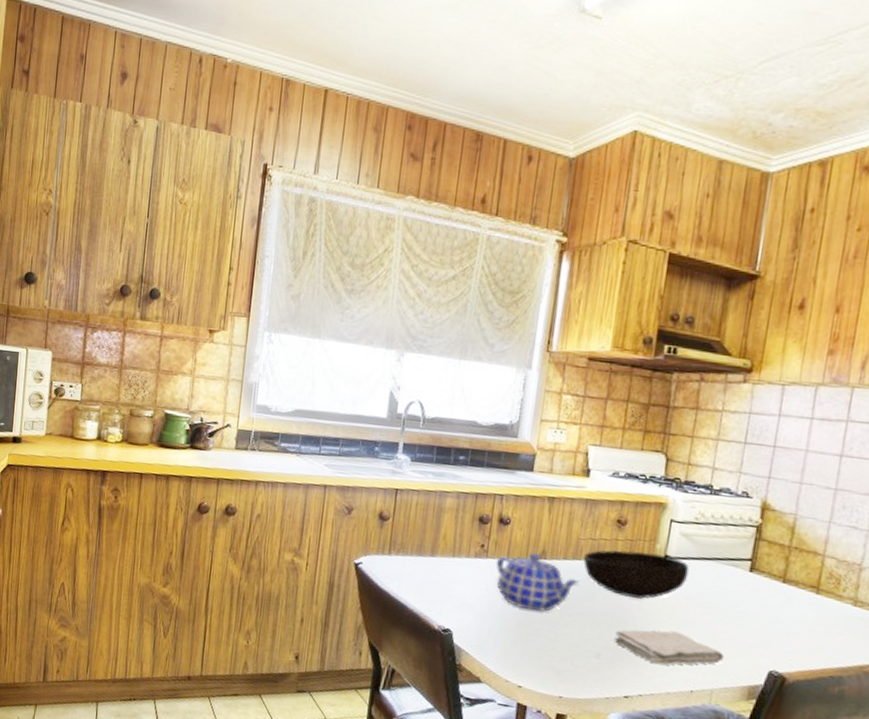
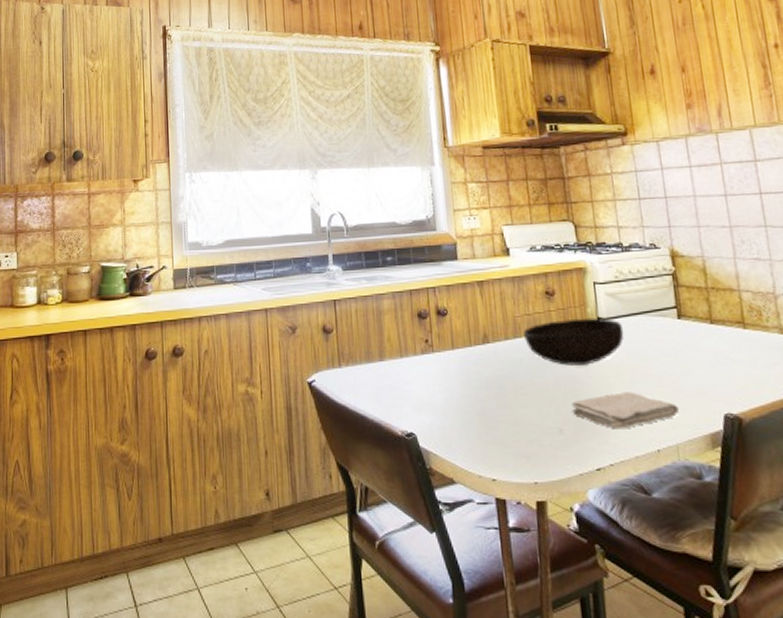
teapot: present [496,553,579,612] -> none [442,339,525,398]

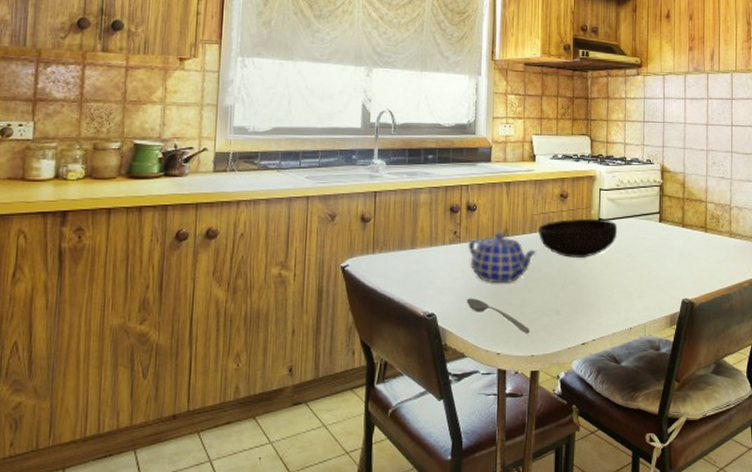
teapot: none [442,339,525,398] -> present [468,233,537,284]
soupspoon: none [448,415,529,456] -> present [466,298,530,333]
washcloth: present [571,392,679,429] -> none [569,280,650,311]

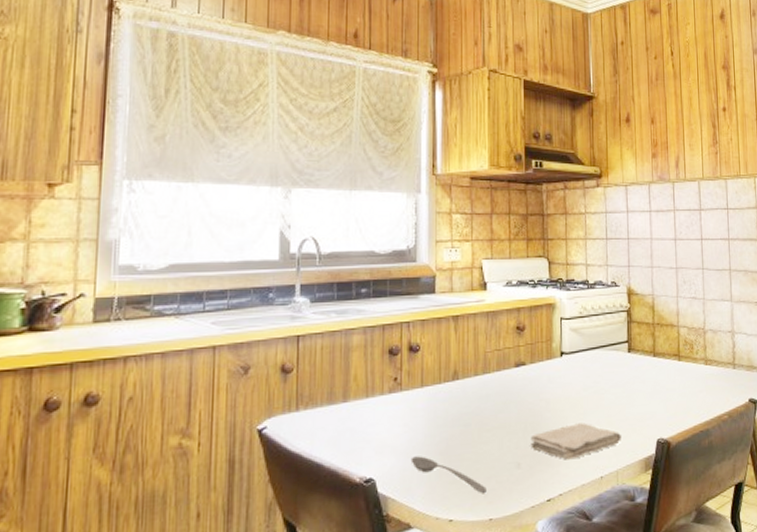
teapot: present [468,233,537,284] -> none [411,376,492,436]
bowl: present [539,218,618,258] -> none [493,352,583,400]
washcloth: none [569,280,650,311] -> present [530,423,621,460]

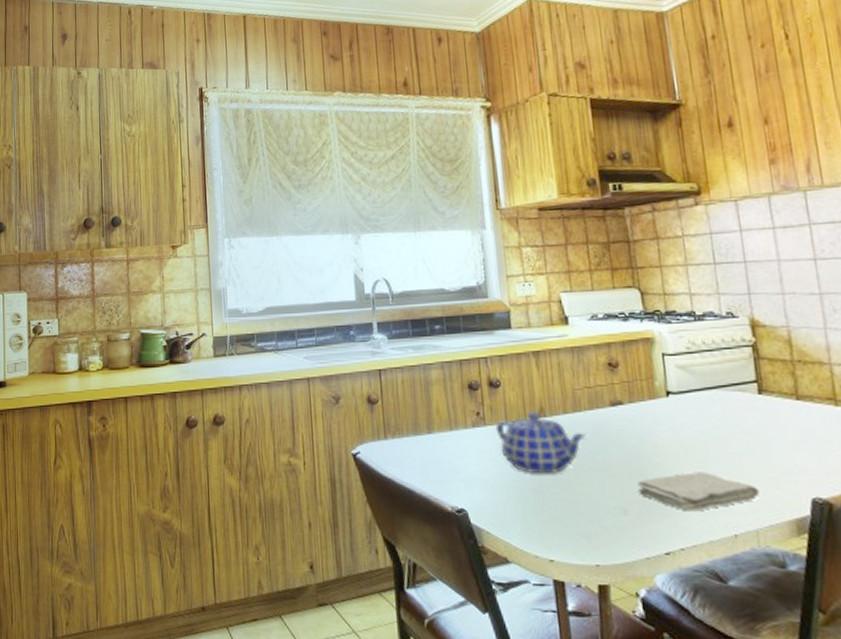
soupspoon: present [410,456,487,493] -> none [501,492,590,536]
teapot: none [411,376,492,436] -> present [495,413,586,474]

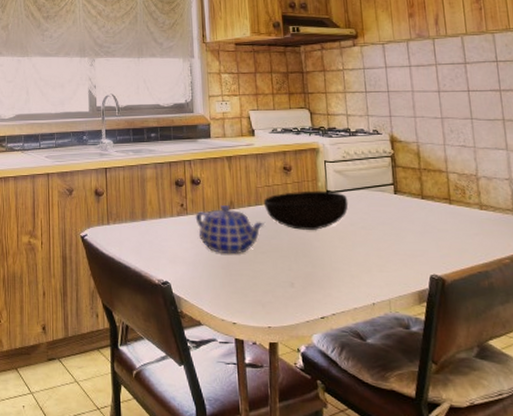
bowl: none [584,391,697,442] -> present [264,190,349,230]
washcloth: present [637,472,759,512] -> none [302,254,392,285]

